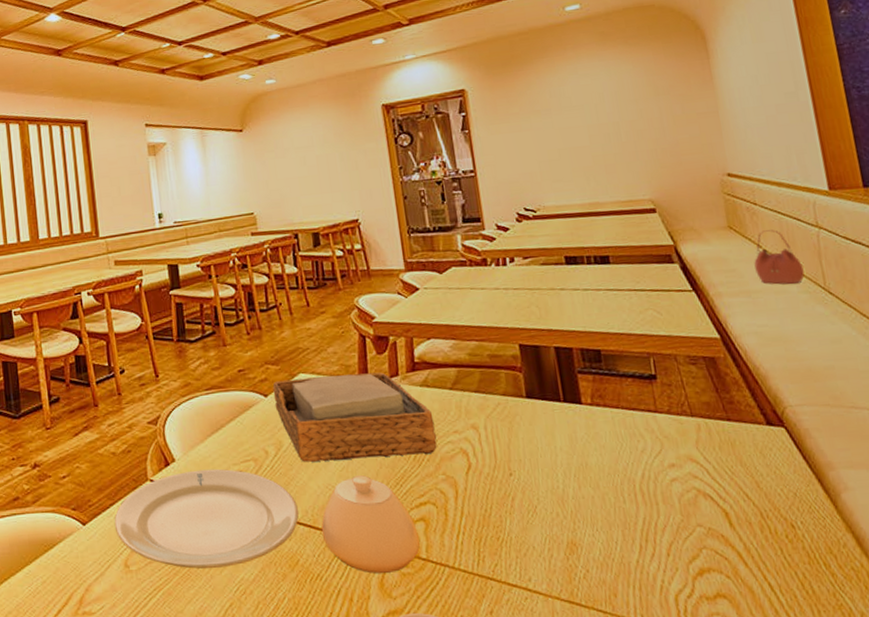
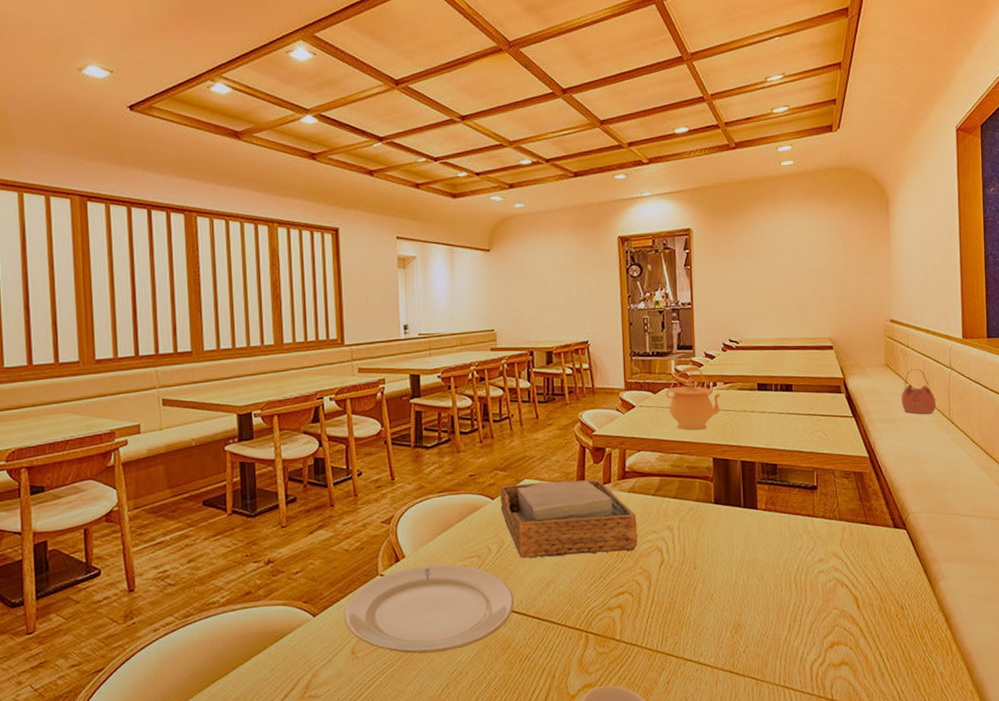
sugar bowl: present [321,475,421,573] -> none [533,569,616,653]
teapot: none [453,240,522,313] -> present [665,366,721,430]

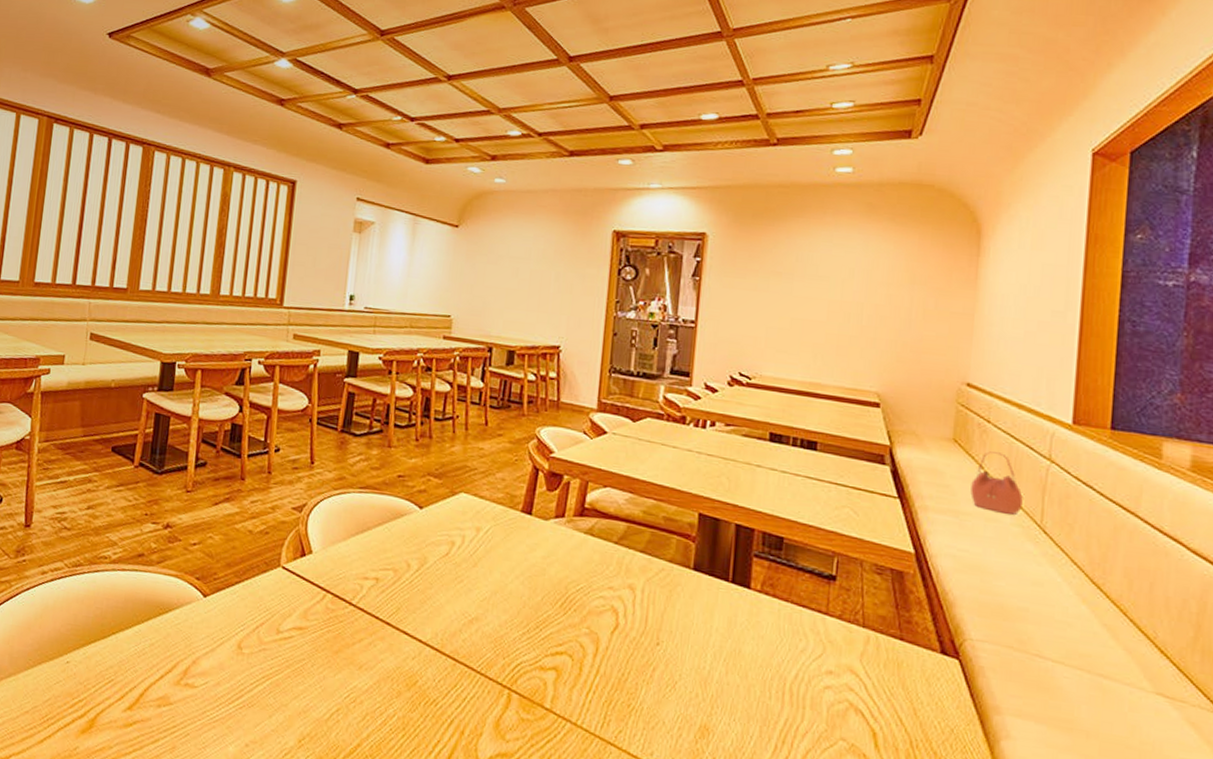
plate: present [343,564,514,654] -> none [235,566,429,672]
napkin holder: present [499,479,638,558] -> none [428,495,591,605]
teapot: present [665,366,721,430] -> none [647,396,719,476]

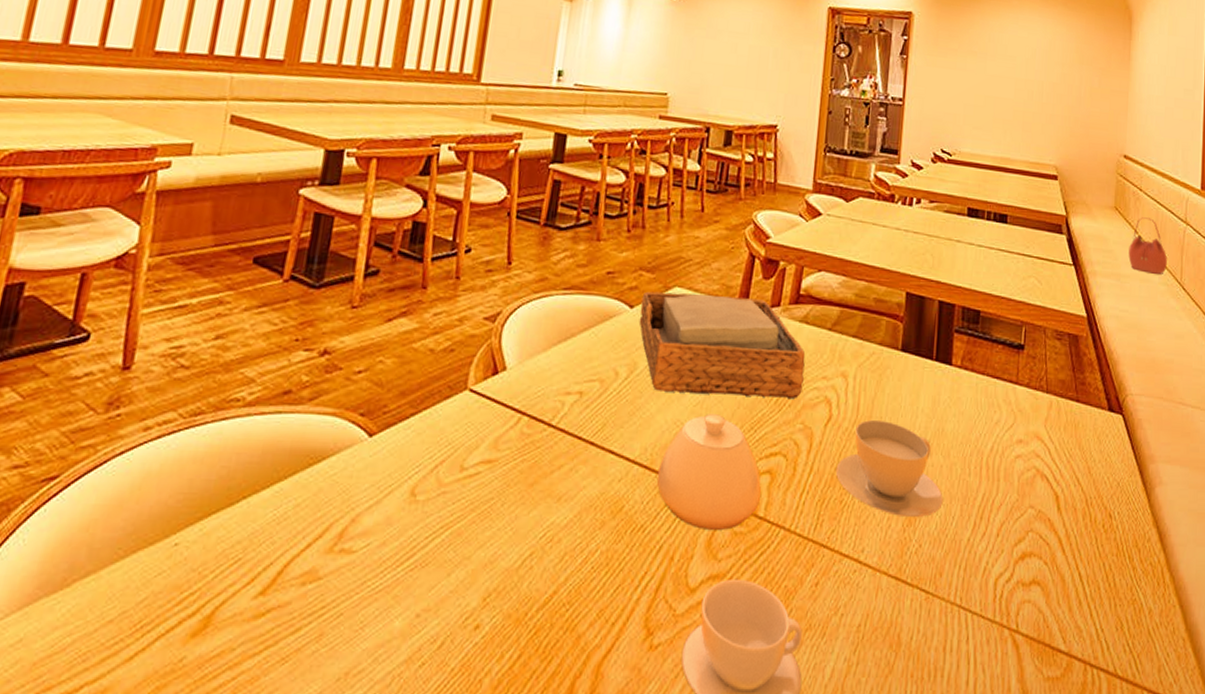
napkin holder: none [428,495,591,605] -> present [639,291,806,398]
sugar bowl: none [447,609,548,715] -> present [656,414,762,530]
teacup: none [623,632,740,733] -> present [835,420,943,518]

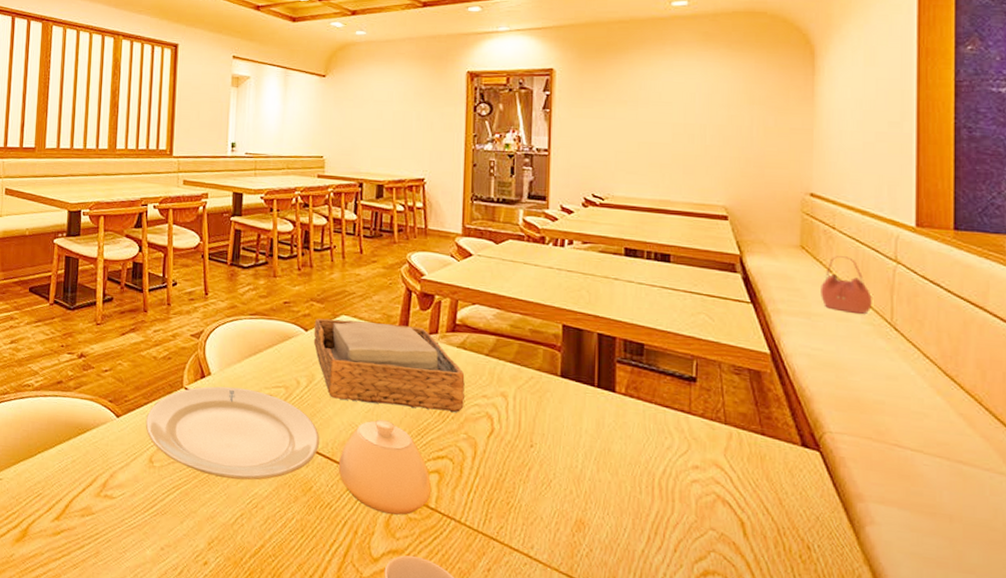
plate: none [409,384,637,507] -> present [145,386,319,480]
teacup: present [835,420,943,518] -> none [501,435,613,526]

